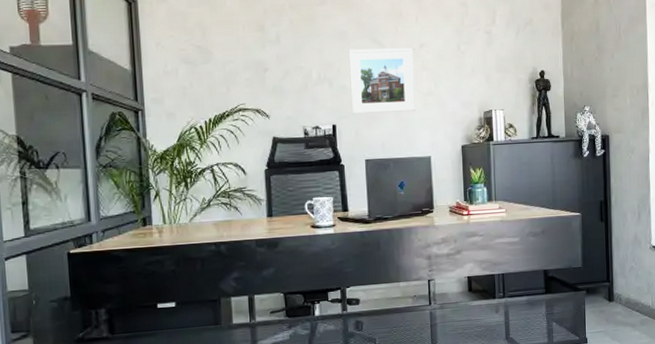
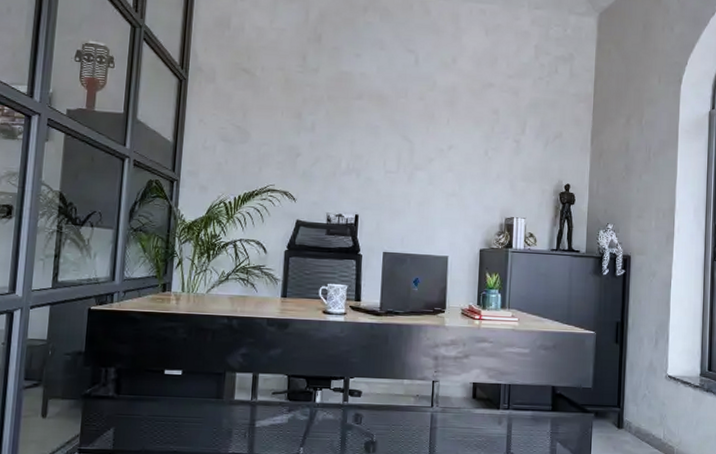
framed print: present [348,48,415,115] -> none [375,143,441,211]

